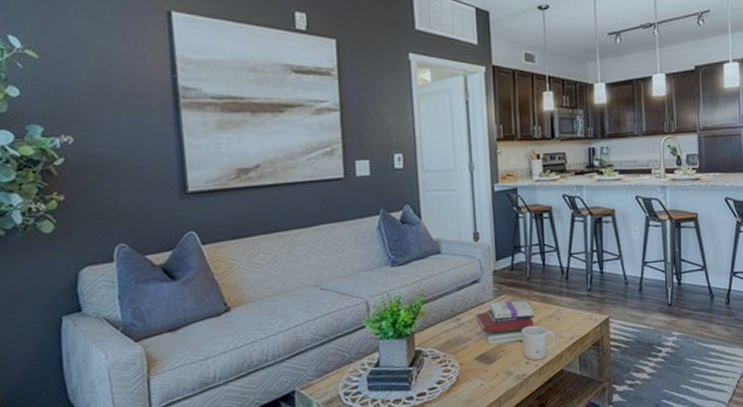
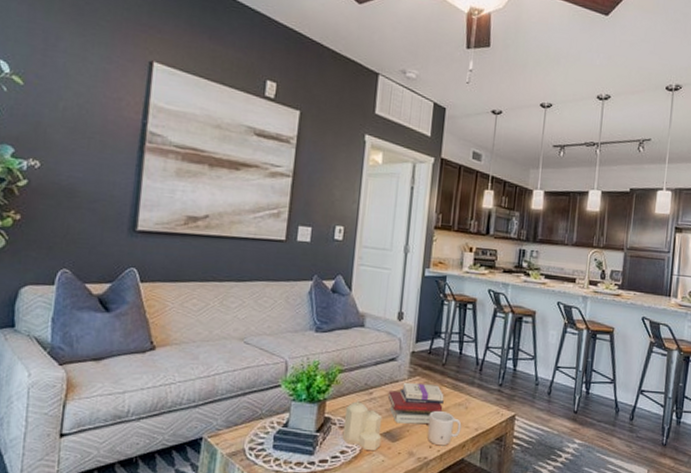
candle: none [435,327,477,378] -> present [342,399,382,451]

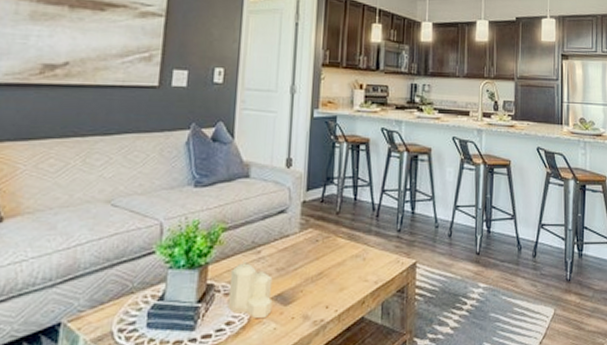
books: present [387,382,444,425] -> none [277,236,340,284]
mug: present [427,410,462,446] -> none [322,264,360,305]

